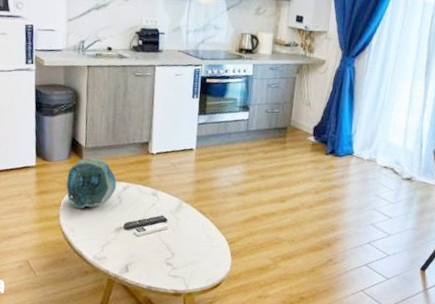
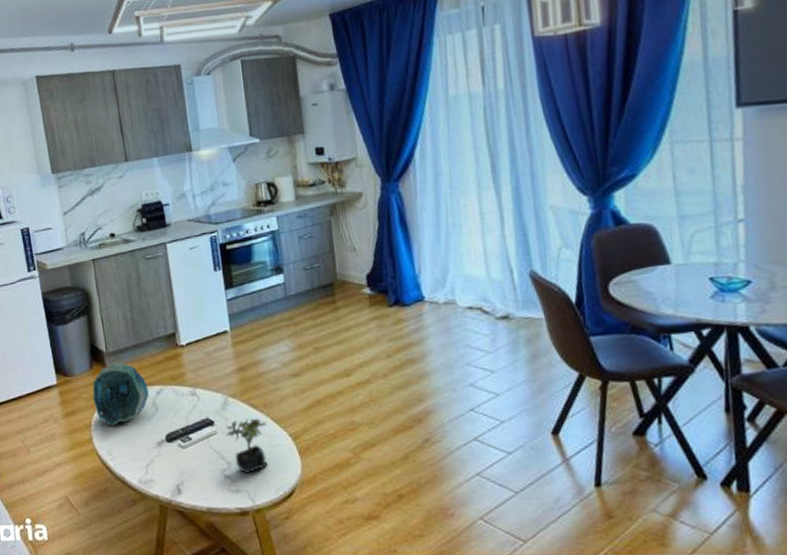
succulent plant: none [175,221,211,265] -> present [226,418,268,474]

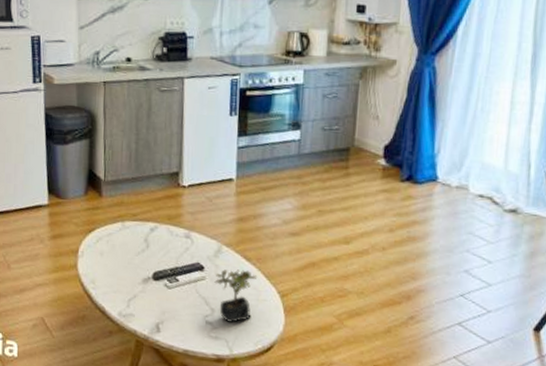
decorative bowl: present [92,363,149,426] -> none [83,193,142,256]

